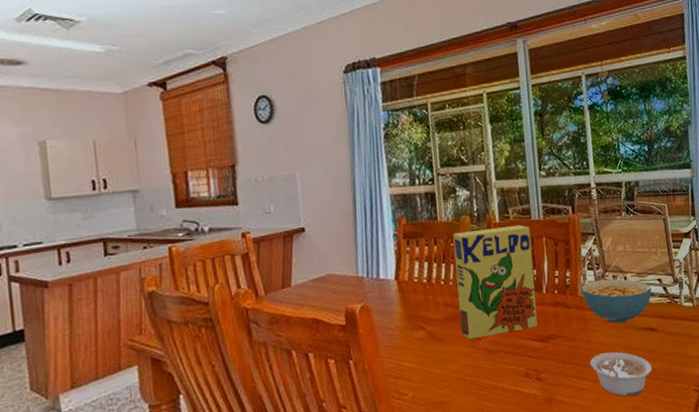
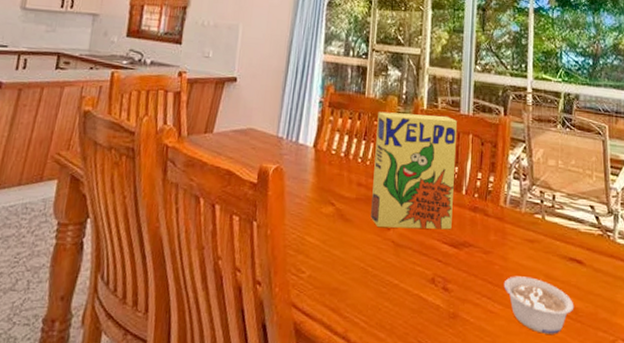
cereal bowl: present [581,278,652,324] -> none [504,192,582,247]

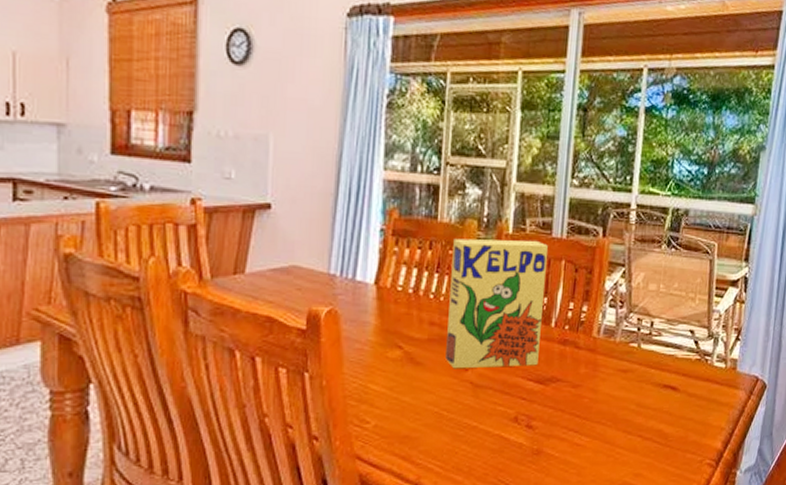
legume: present [503,276,574,334] -> none [592,407,665,461]

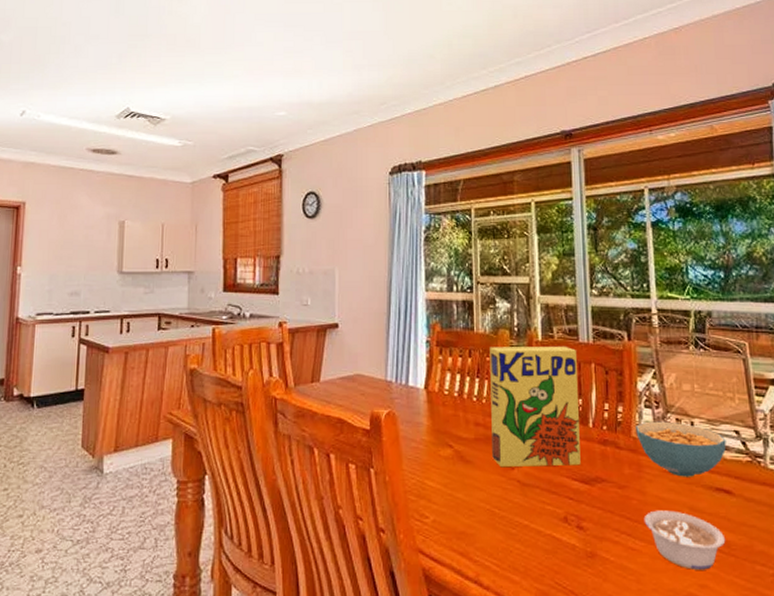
legume: none [592,407,665,461] -> present [643,510,726,570]
cereal bowl: none [597,321,681,375] -> present [636,421,727,477]

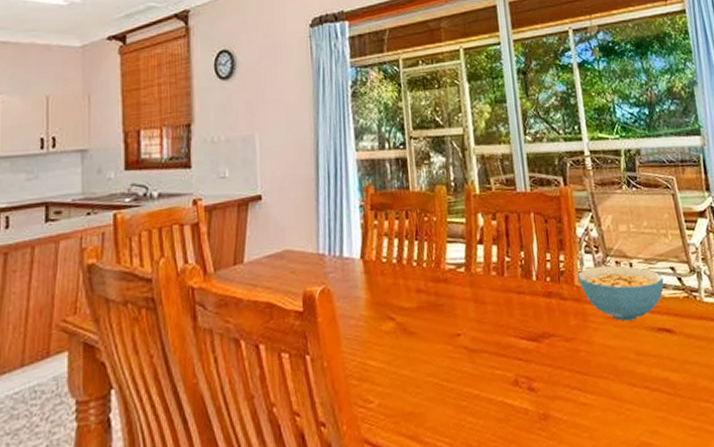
cereal box: present [489,346,581,468] -> none [427,197,527,336]
legume: present [643,510,726,570] -> none [592,357,671,417]

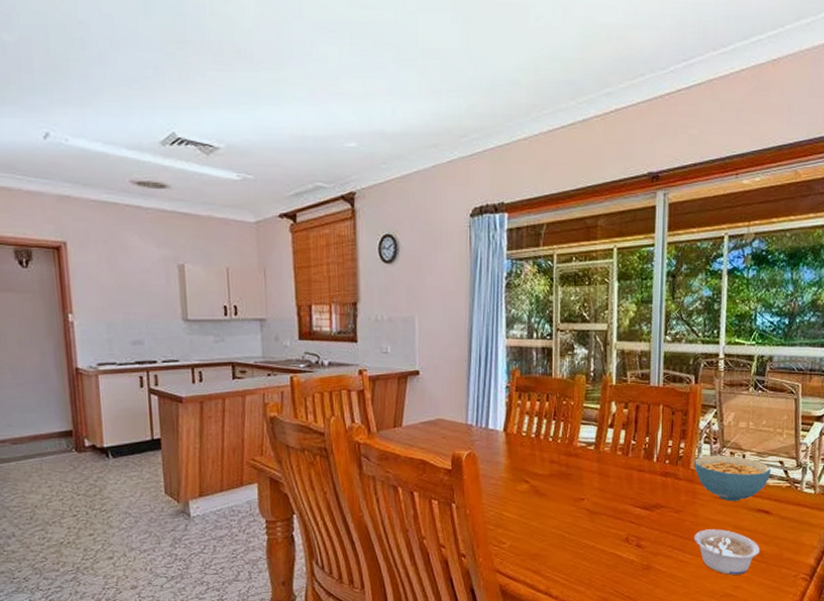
legume: none [592,357,671,417] -> present [694,529,761,575]

